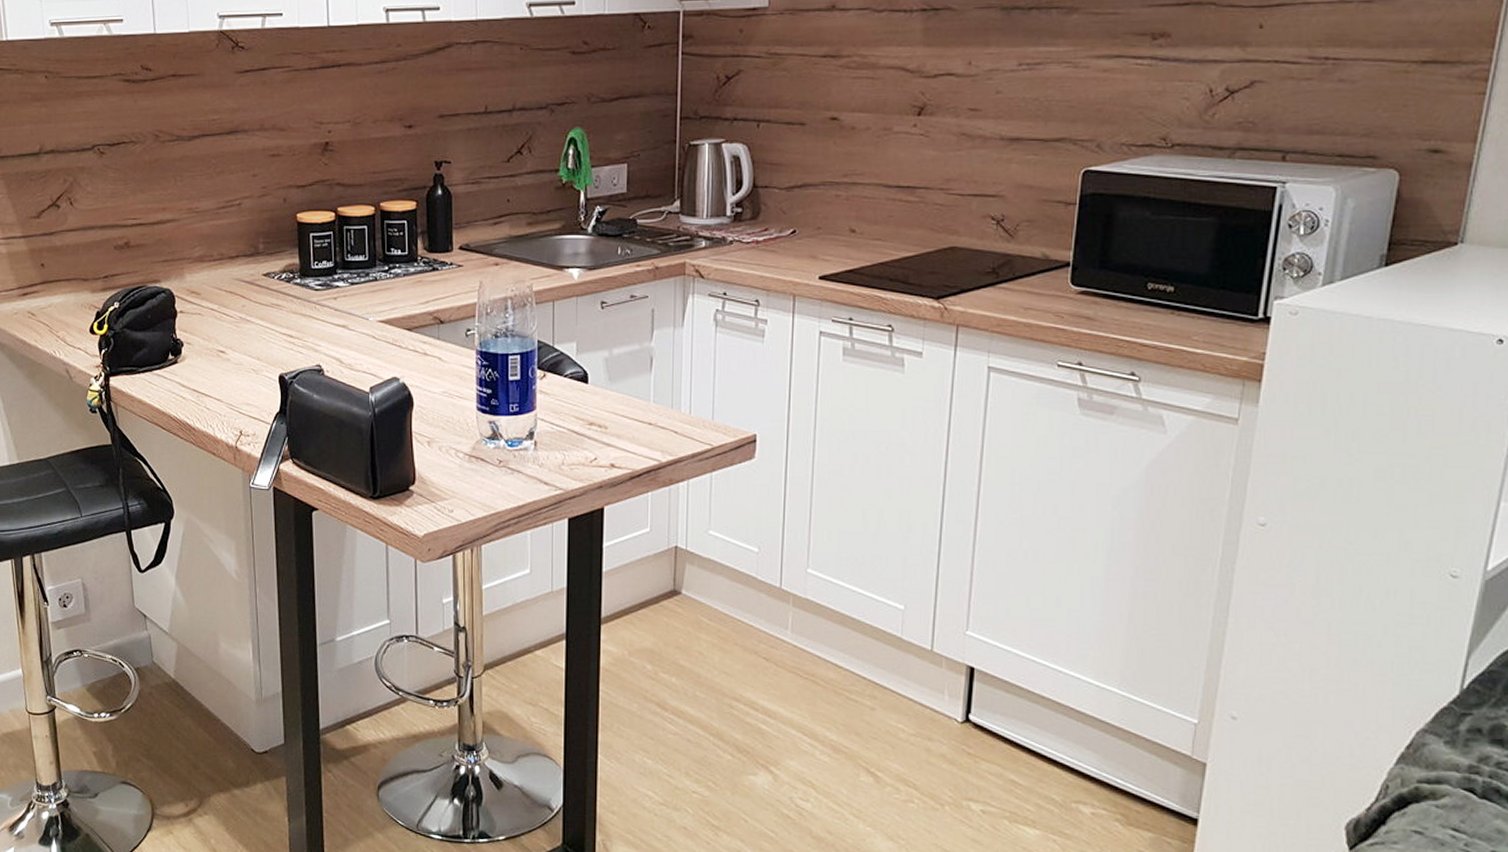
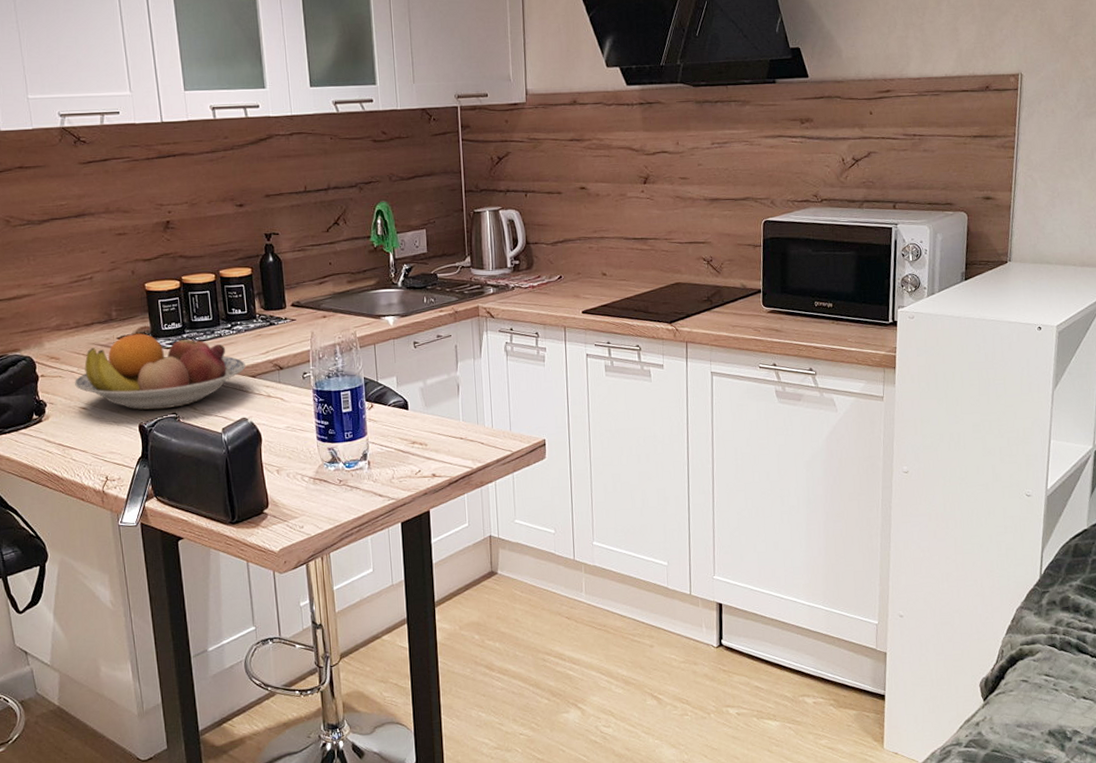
fruit bowl: none [215,271,401,360] -> present [75,333,246,410]

